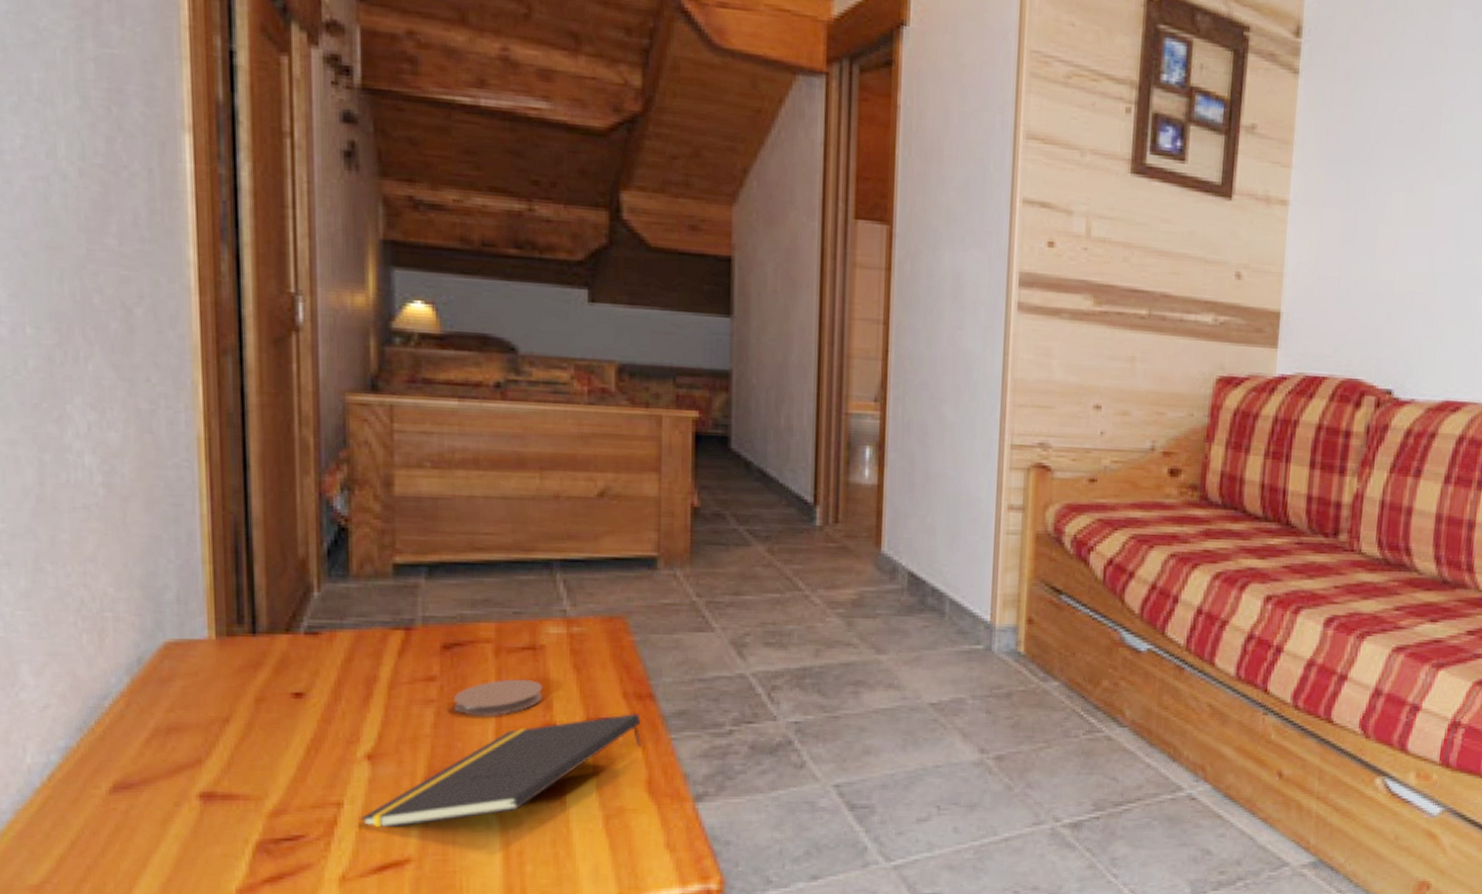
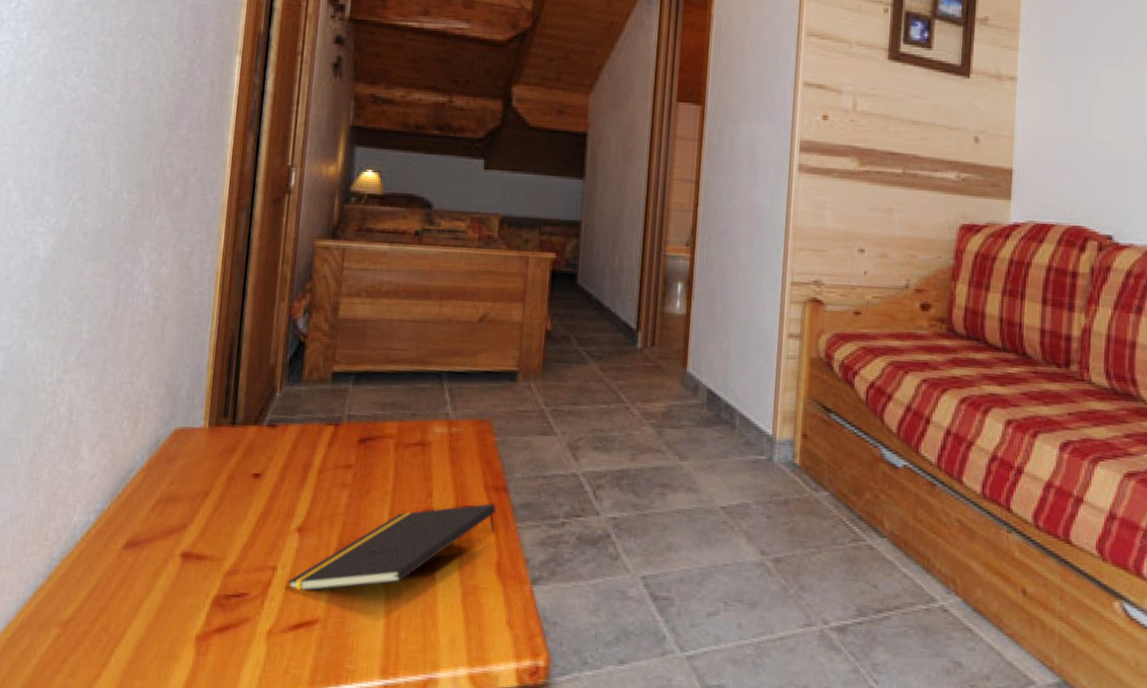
coaster: present [454,679,543,716] -> none [362,469,427,500]

